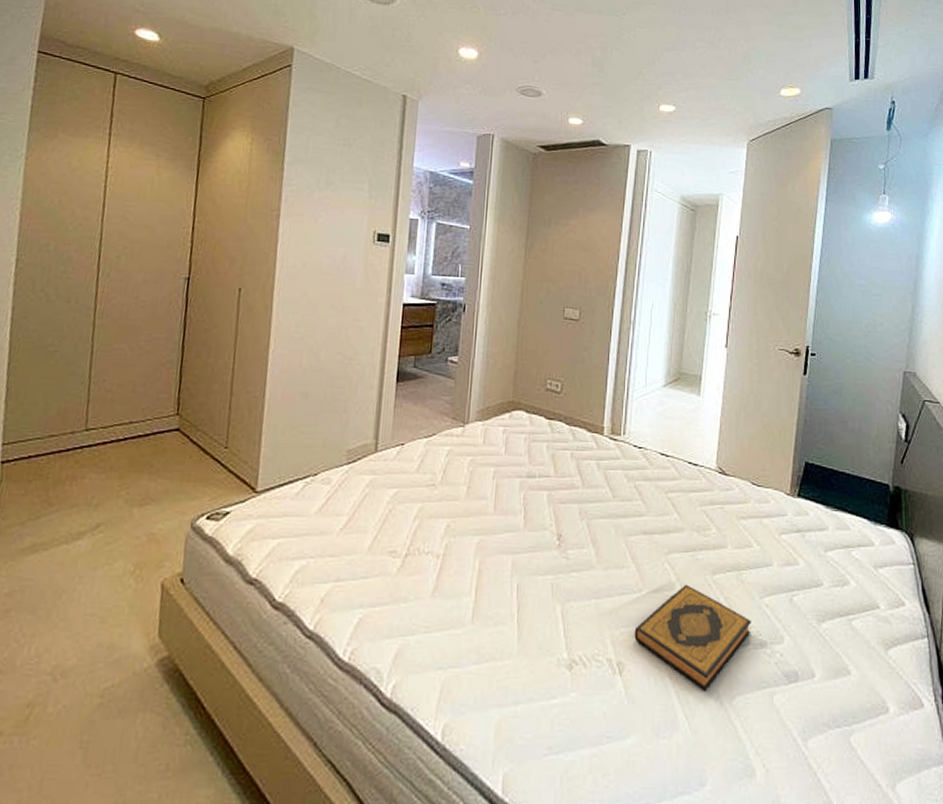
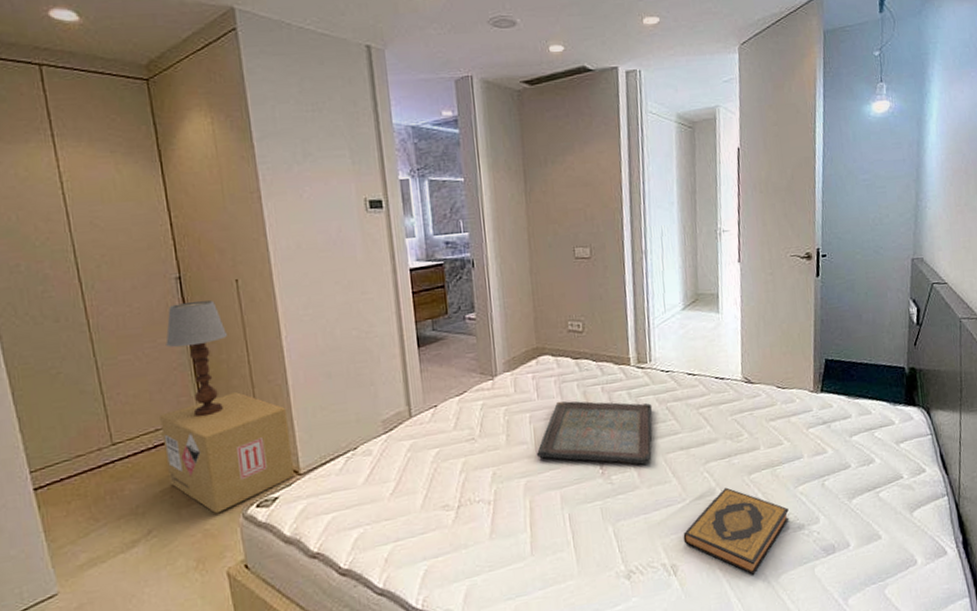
cardboard box: none [130,397,257,519] -> present [160,392,294,514]
table lamp: none [160,302,219,417] -> present [165,300,227,418]
serving tray: none [495,460,620,543] -> present [537,400,653,465]

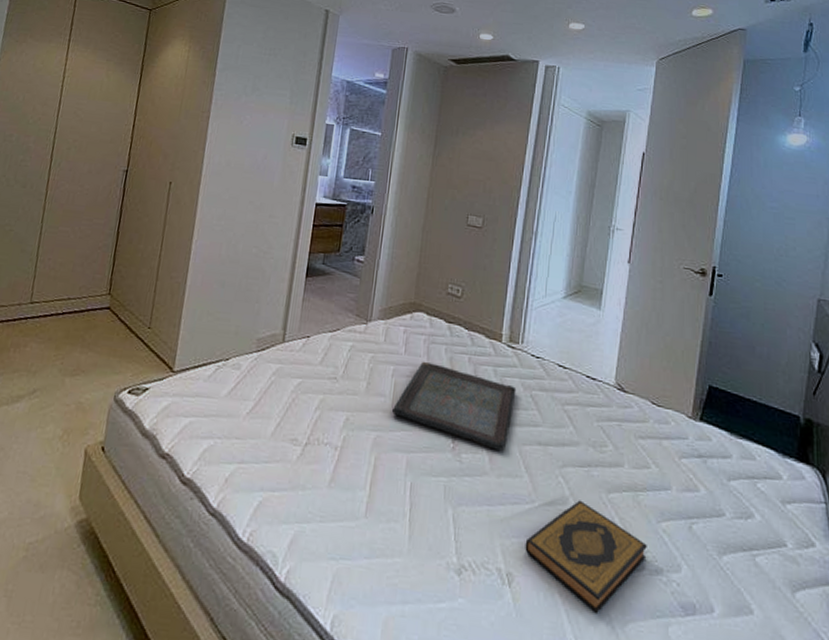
cardboard box: present [160,392,294,514] -> none [64,280,178,390]
table lamp: present [165,300,227,418] -> none [99,192,150,297]

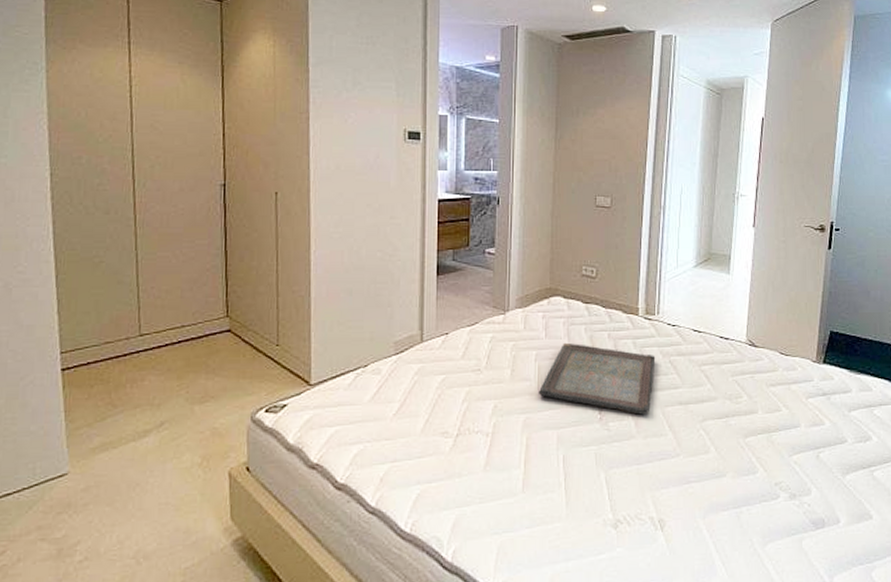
hardback book: present [525,500,647,613] -> none [673,447,781,540]

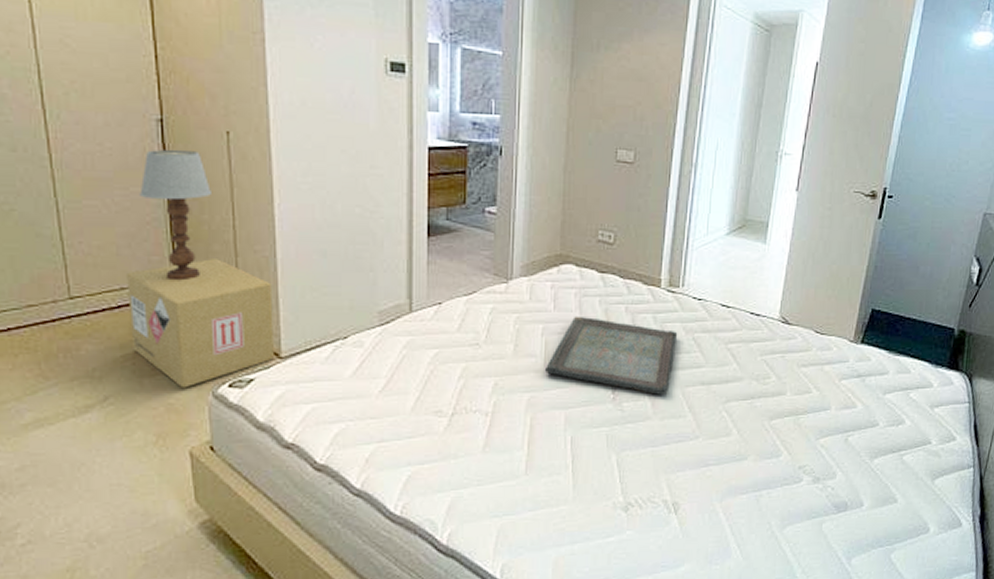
cardboard box: none [186,299,306,414] -> present [127,259,274,388]
table lamp: none [203,208,260,319] -> present [139,149,211,281]

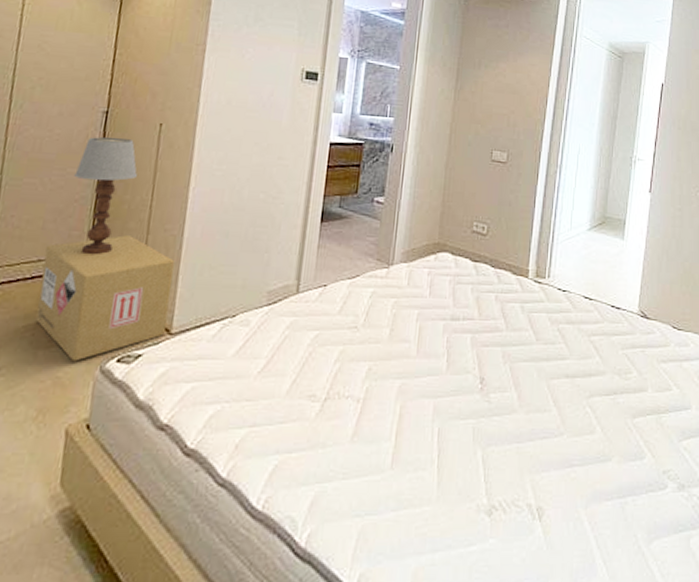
serving tray: present [545,316,678,395] -> none [418,302,544,387]

